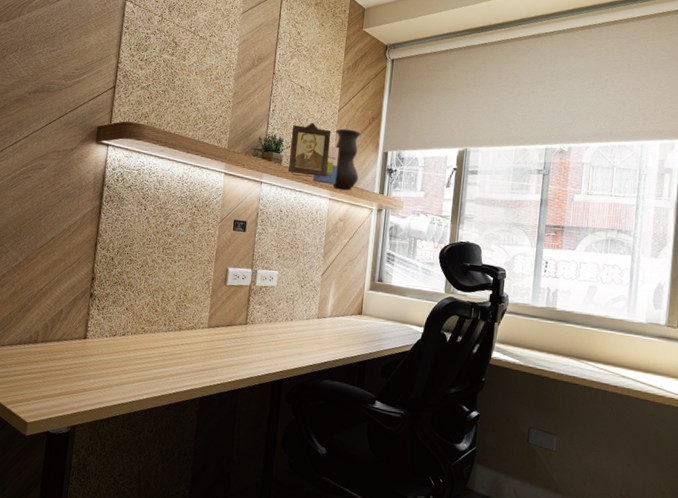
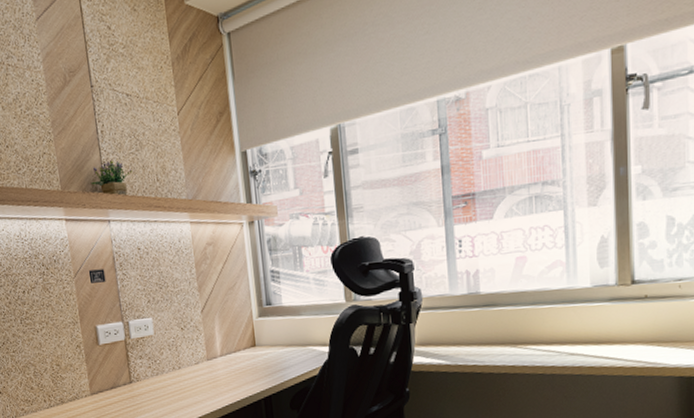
photo frame: present [288,122,332,179] -> none [128,135,182,204]
book: present [311,145,339,185] -> none [164,158,193,207]
vase: present [332,128,361,191] -> none [179,133,219,210]

